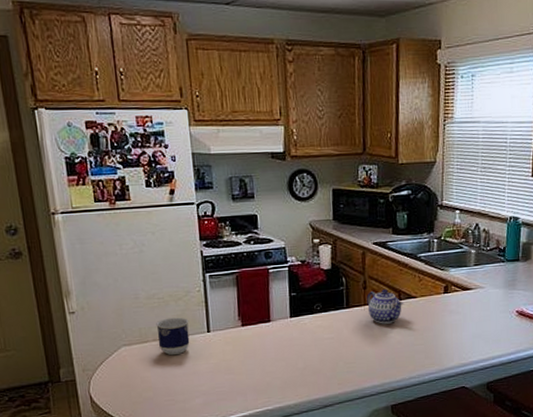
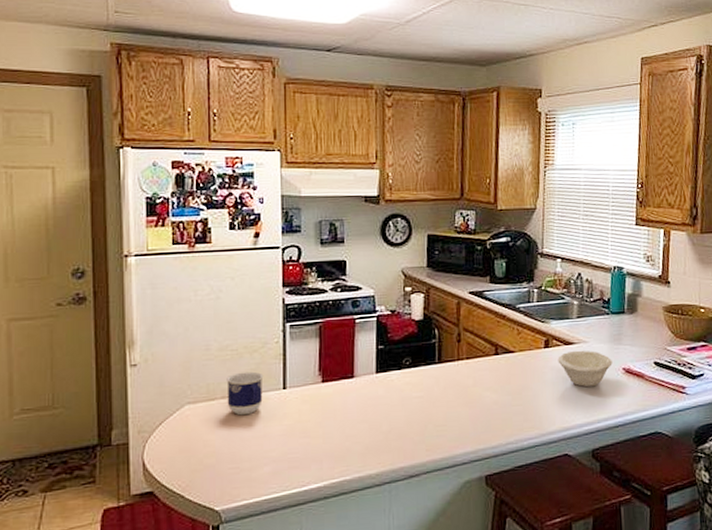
teapot: present [367,289,404,324] -> none [461,343,502,382]
bowl: none [456,295,507,328] -> present [557,350,613,387]

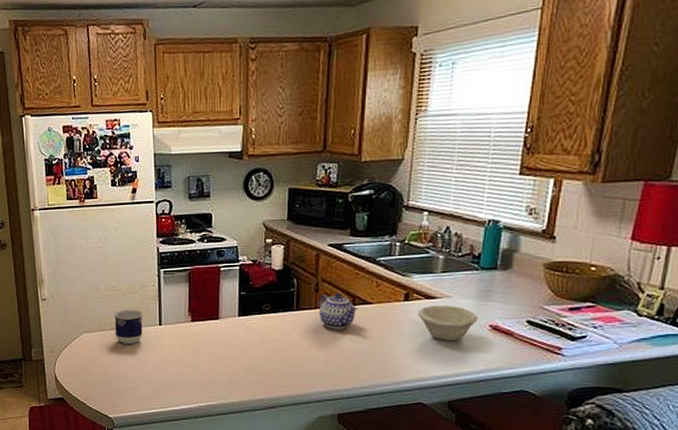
teapot: none [461,343,502,382] -> present [318,293,359,329]

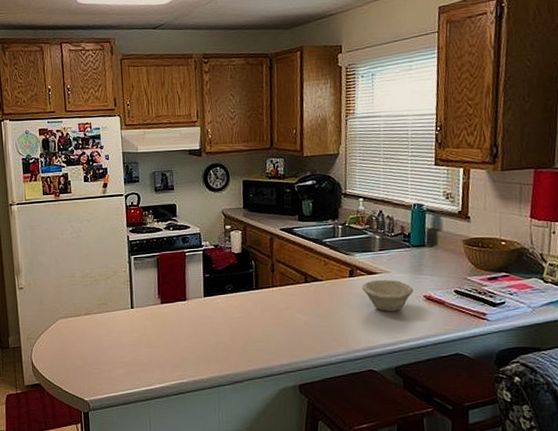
cup: present [114,309,143,345] -> none [88,294,116,329]
teapot: present [318,293,359,329] -> none [274,272,311,305]

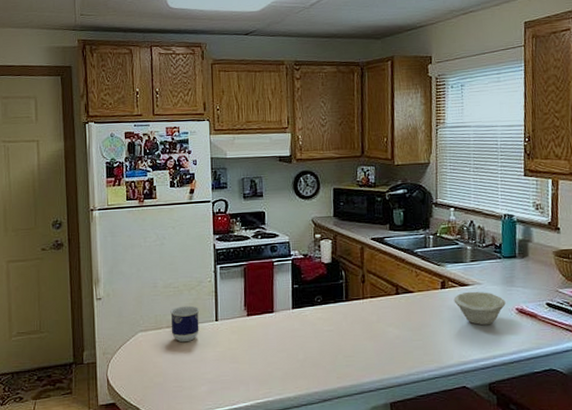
cup: none [88,294,116,329] -> present [170,305,200,343]

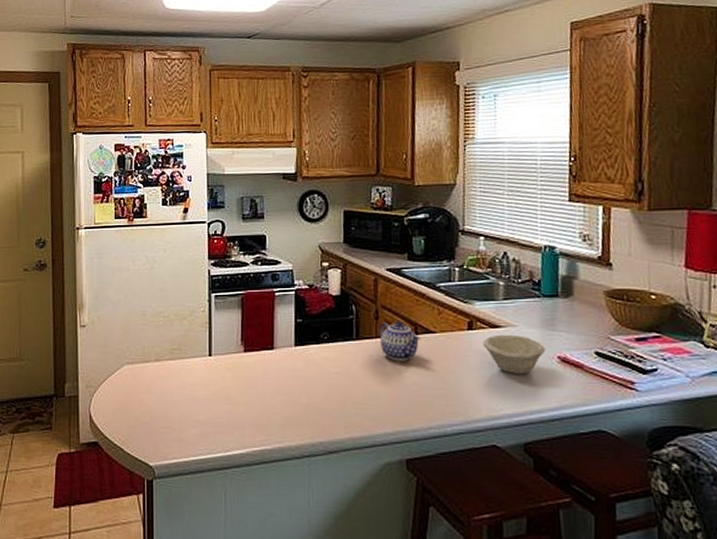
cup: present [170,305,200,343] -> none [159,337,192,379]
teapot: none [365,283,402,318] -> present [379,321,422,361]

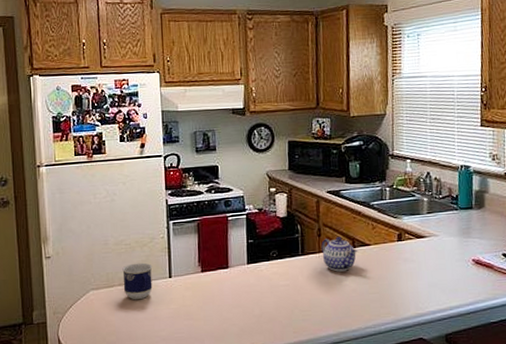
cup: none [159,337,192,379] -> present [122,262,153,300]
bowl: present [482,334,546,375] -> none [410,243,462,277]

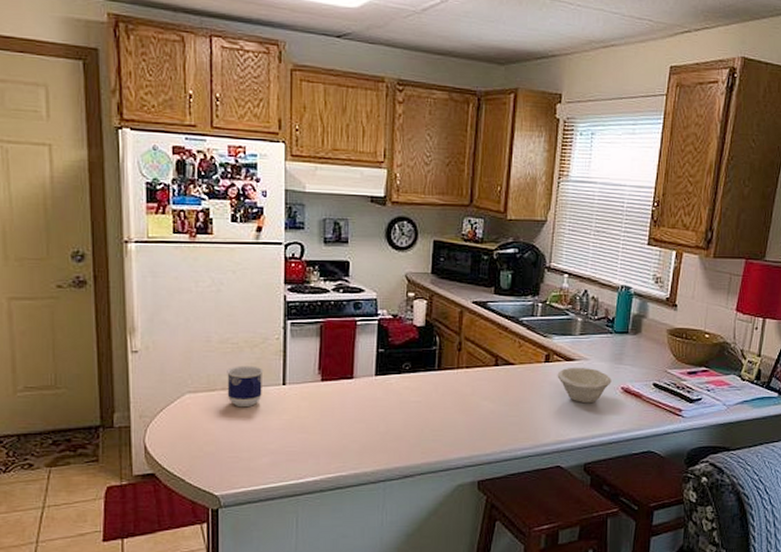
teapot: present [321,237,359,272] -> none [461,353,501,391]
bowl: none [410,243,462,277] -> present [557,367,612,404]

